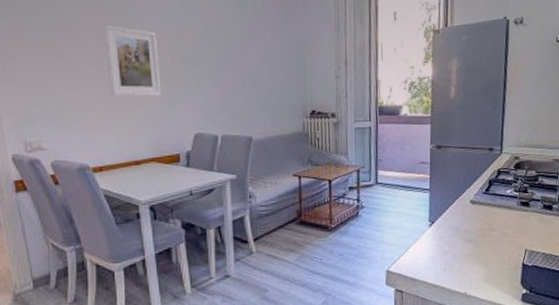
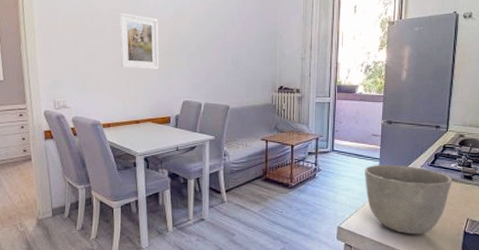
bowl: none [414,195,509,273] -> present [365,164,452,235]

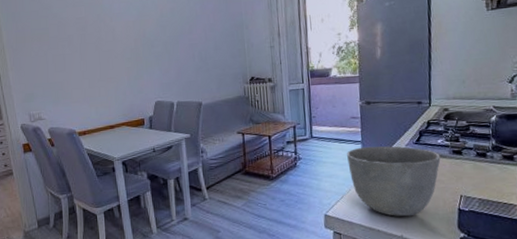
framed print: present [119,12,160,69] -> none [84,20,128,75]

